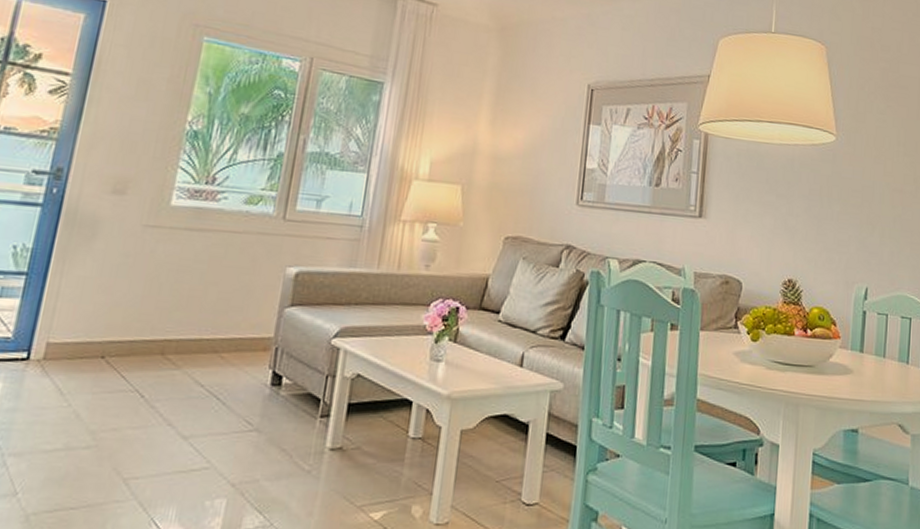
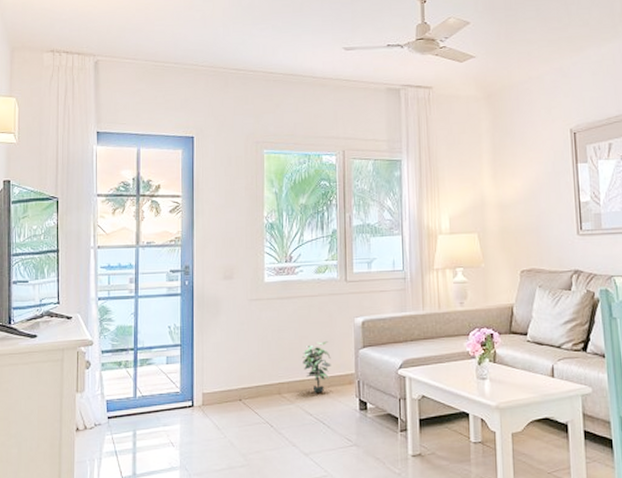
potted plant: none [203,291,245,359] -> present [302,341,331,394]

